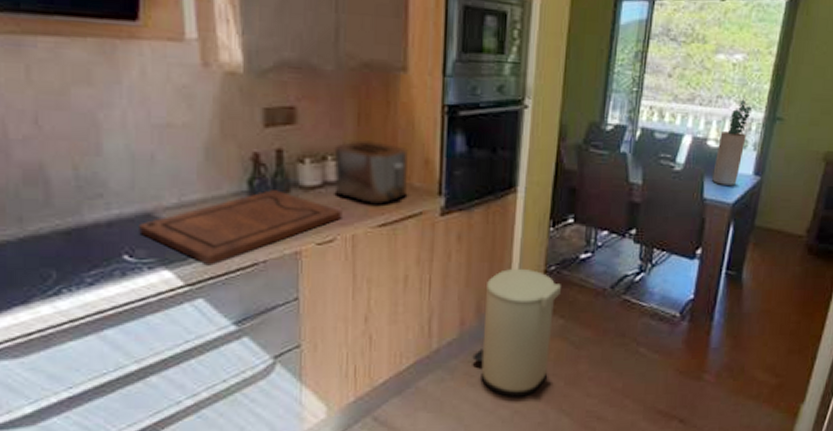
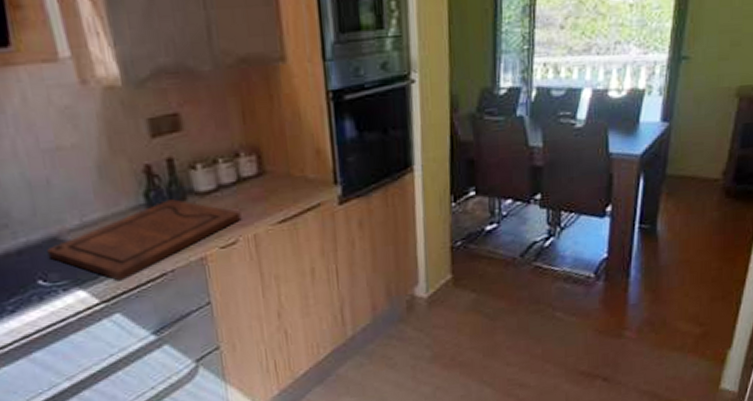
toaster: present [334,140,408,205] -> none [223,137,302,202]
pedal bin: present [472,268,561,397] -> none [388,247,470,375]
vase: present [712,97,752,186] -> none [617,40,654,137]

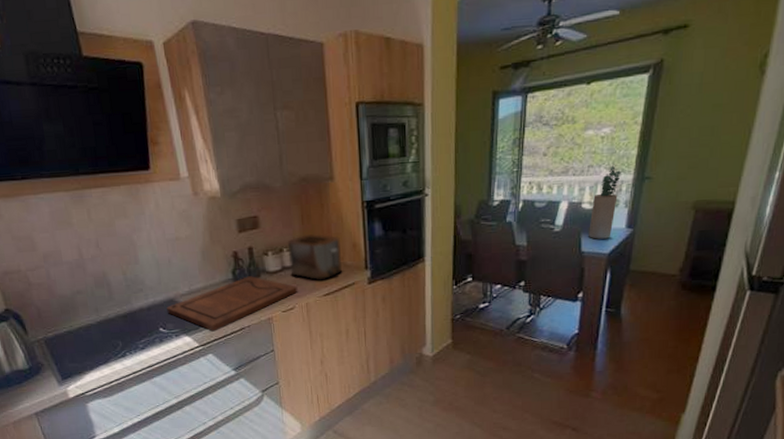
toaster: none [223,137,302,202] -> present [287,234,342,281]
vase: none [617,40,654,137] -> present [589,164,621,239]

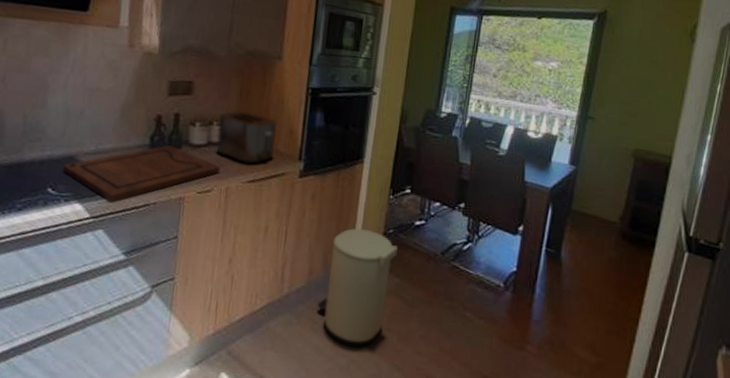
pedal bin: none [401,318,466,414] -> present [317,228,398,348]
vase: present [589,164,621,239] -> none [532,98,566,172]

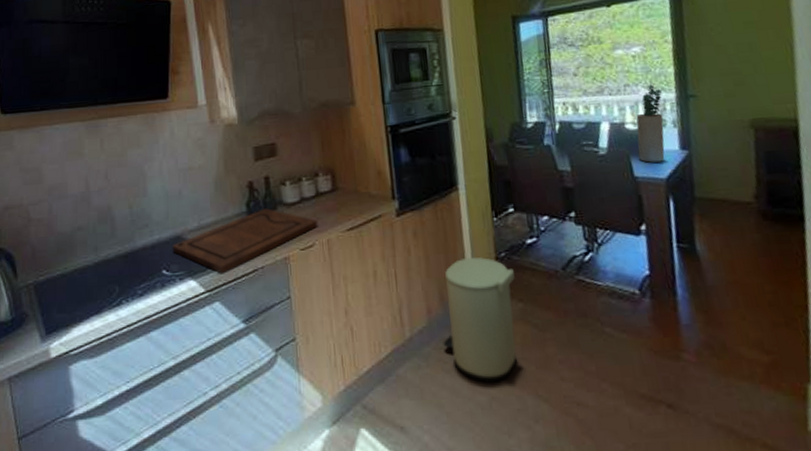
toaster: present [216,110,277,165] -> none [306,161,366,213]
vase: none [532,98,566,172] -> present [636,82,665,163]

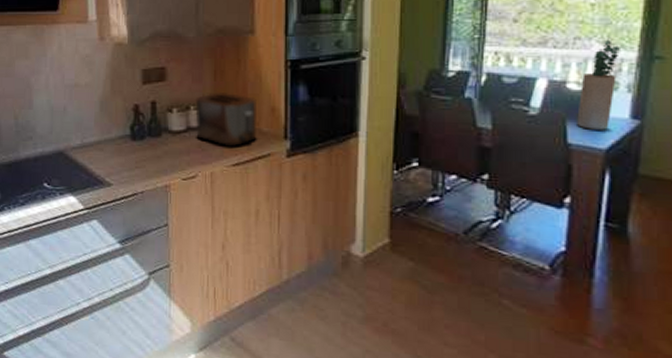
cutting board: present [172,208,318,274] -> none [54,134,203,194]
toaster: none [306,161,366,213] -> present [195,93,257,147]
pedal bin: present [443,257,517,383] -> none [321,208,408,337]

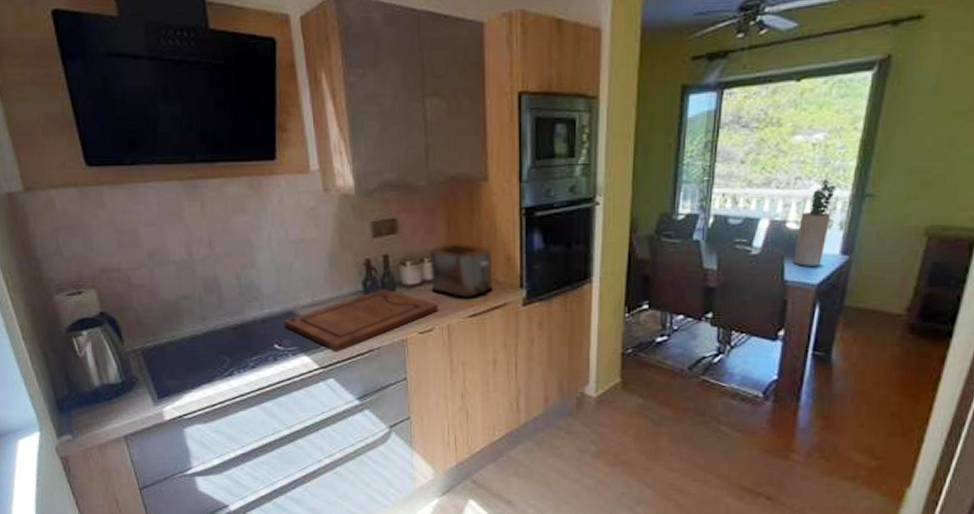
cutting board: none [54,134,203,194] -> present [284,289,439,352]

